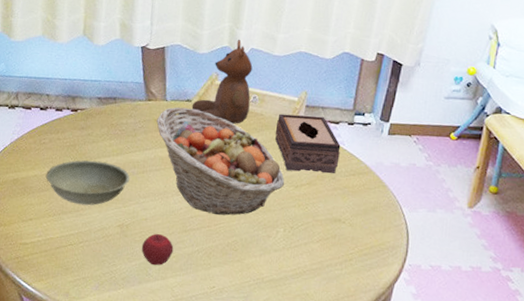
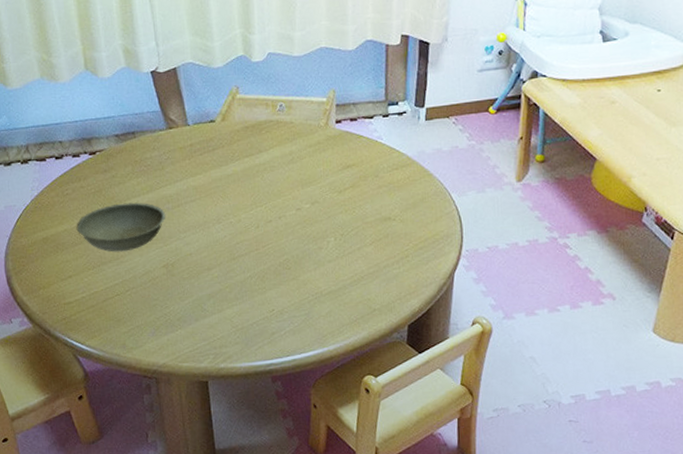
apple: present [141,234,174,266] -> none [191,267,225,300]
fruit basket: present [156,107,285,216] -> none [181,128,328,236]
teddy bear: present [191,39,253,124] -> none [216,45,278,138]
tissue box: present [275,113,341,174] -> none [308,113,380,177]

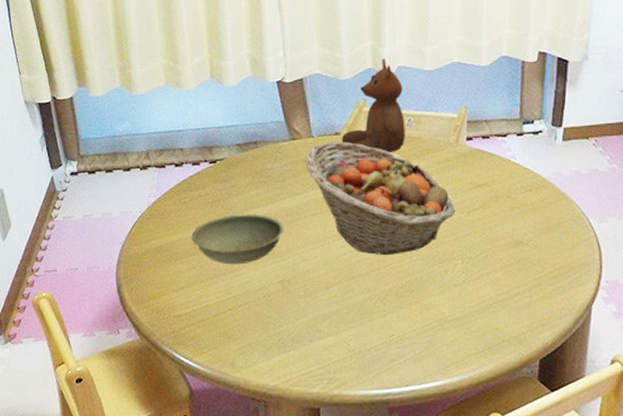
fruit basket: none [181,128,328,236] -> present [304,141,456,255]
teddy bear: none [216,45,278,138] -> present [341,58,405,153]

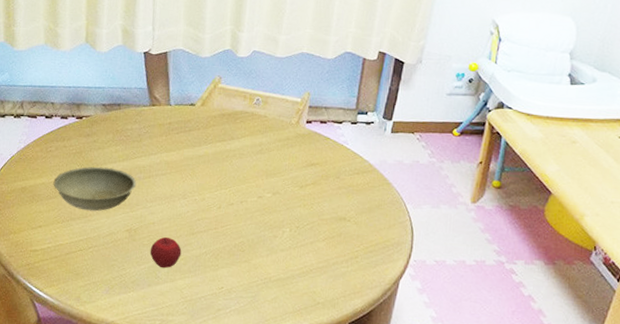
fruit basket: present [304,141,456,255] -> none [160,111,290,217]
apple: none [307,285,343,320] -> present [150,237,182,269]
teddy bear: present [341,58,405,153] -> none [195,41,255,127]

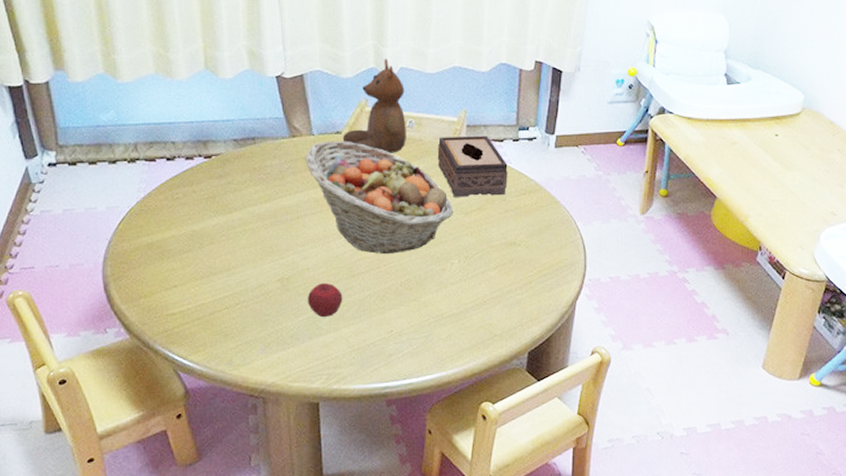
bowl: present [53,166,137,212] -> none [185,211,284,263]
fruit basket: none [160,111,290,217] -> present [304,141,454,254]
teddy bear: none [195,41,255,127] -> present [342,58,406,153]
tissue box: none [279,115,344,173] -> present [437,135,508,197]

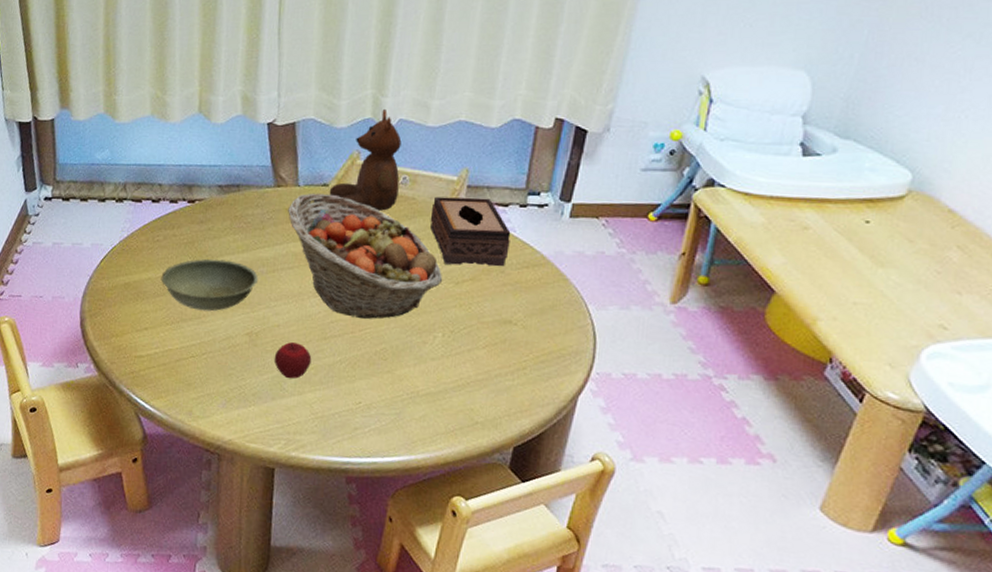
bowl: none [185,211,284,263] -> present [161,259,259,312]

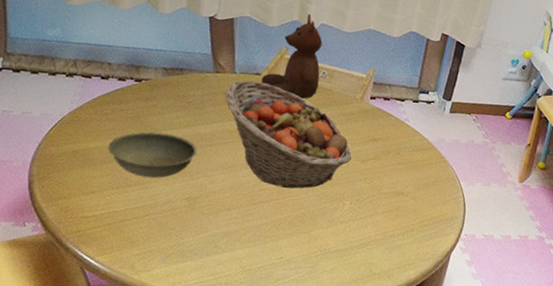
apple: present [274,342,312,379] -> none [209,206,242,238]
tissue box: present [430,196,511,267] -> none [343,90,406,149]

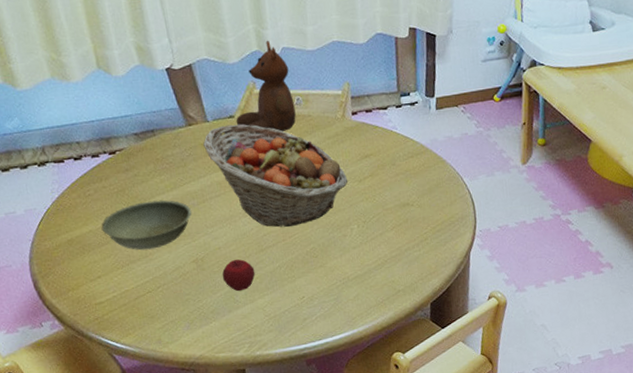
apple: none [209,206,242,238] -> present [222,259,255,292]

